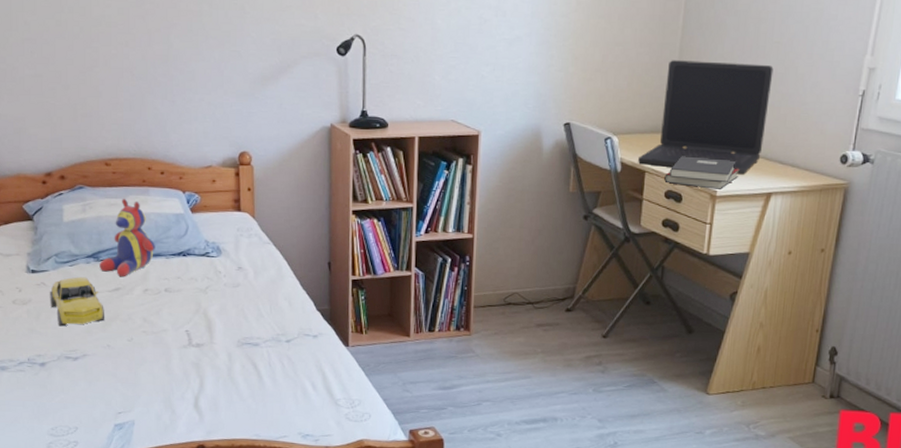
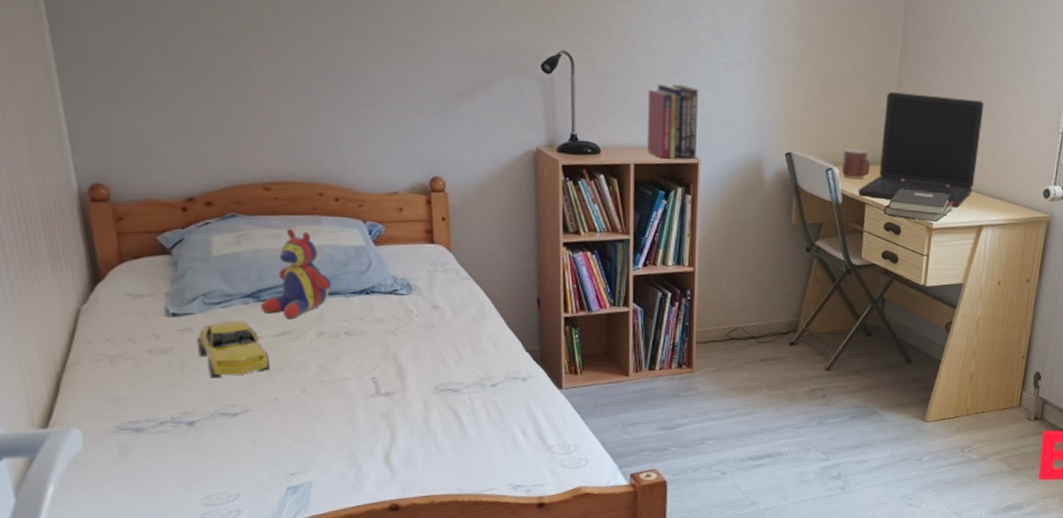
books: none [431,60,480,132] -> present [647,84,698,160]
mug: none [621,117,651,148] -> present [842,148,871,180]

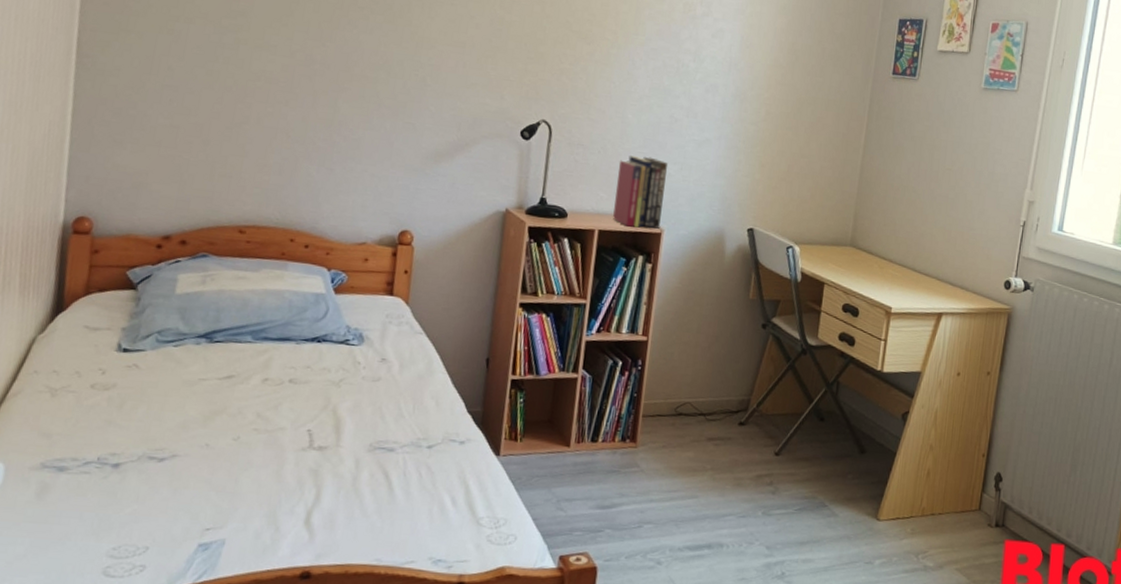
toy car: present [196,320,270,378] -> none [140,359,210,419]
stuffed animal: present [261,228,331,320] -> none [211,271,286,363]
mug: present [842,148,871,180] -> none [802,228,831,259]
laptop: present [859,92,984,208] -> none [818,176,946,294]
hardback book: present [884,188,954,223] -> none [842,270,914,308]

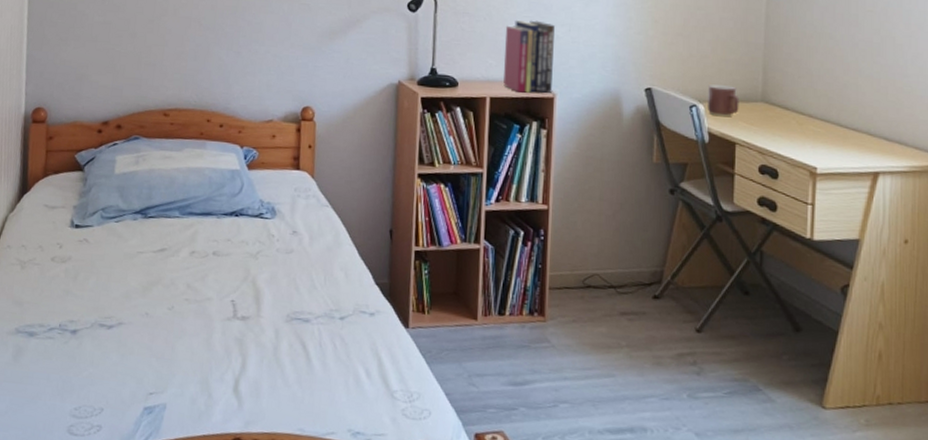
mug: none [802,228,831,259] -> present [708,84,739,117]

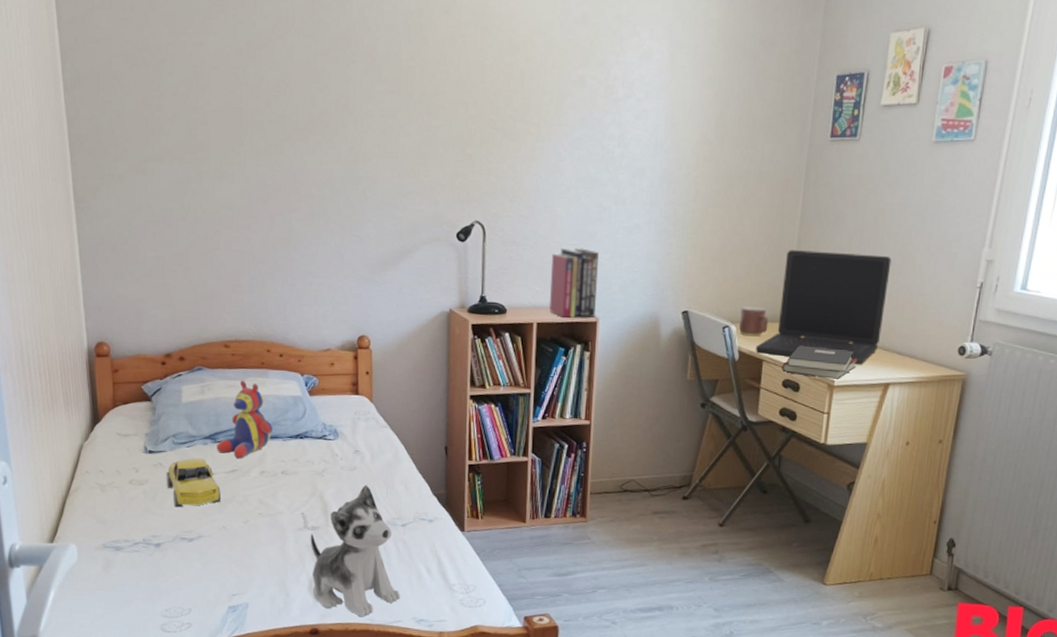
toy car: none [90,234,147,289] -> present [166,458,221,508]
stuffed animal: none [146,150,207,237] -> present [217,380,273,459]
plush toy: none [237,270,336,427] -> present [310,485,401,618]
laptop: none [727,26,869,151] -> present [756,250,892,365]
hardback book: none [757,128,841,168] -> present [782,345,858,380]

